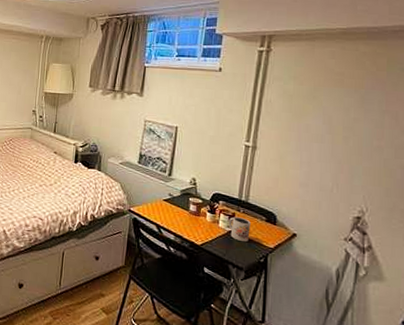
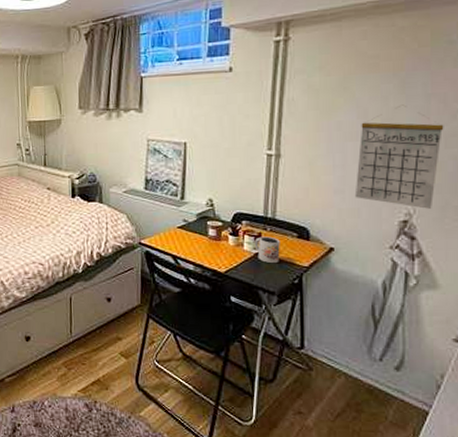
calendar: none [317,117,395,209] -> present [354,104,444,209]

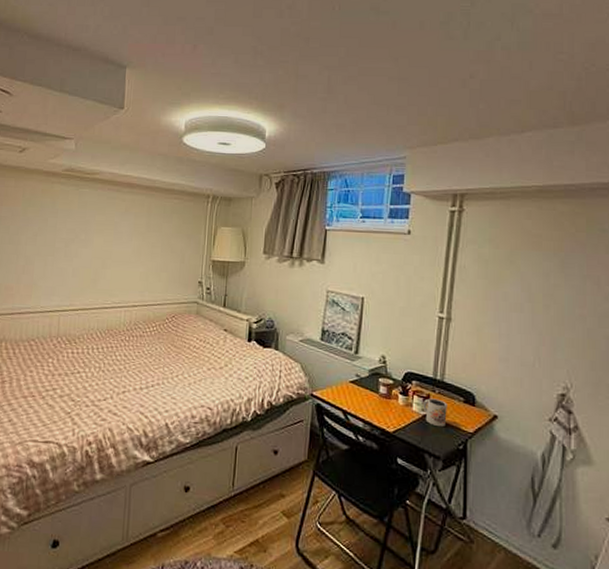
calendar: present [354,104,444,209] -> none [518,282,598,385]

